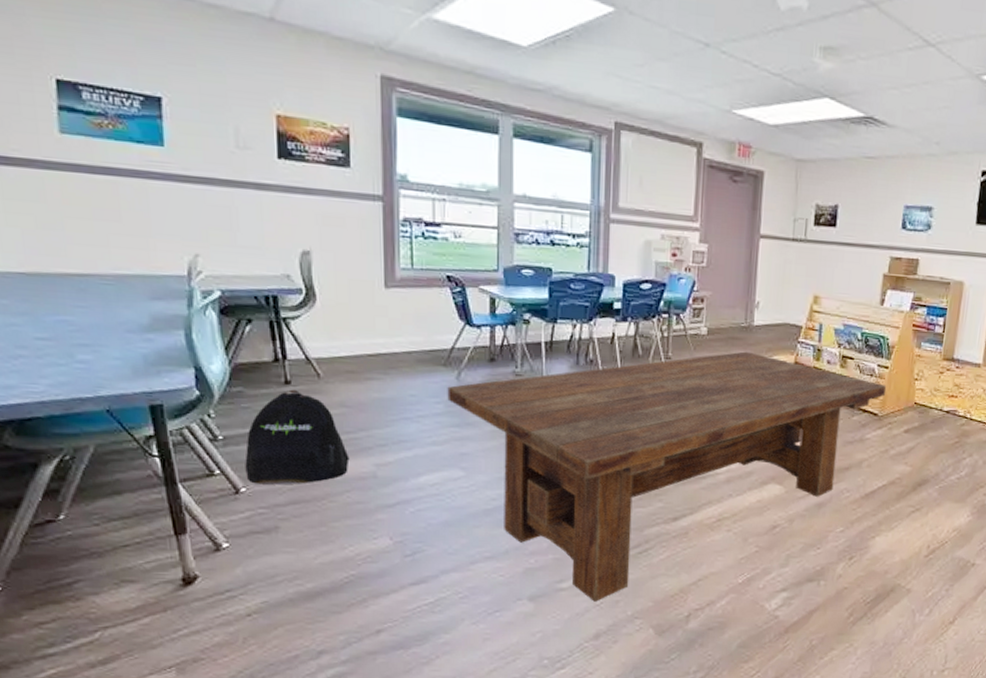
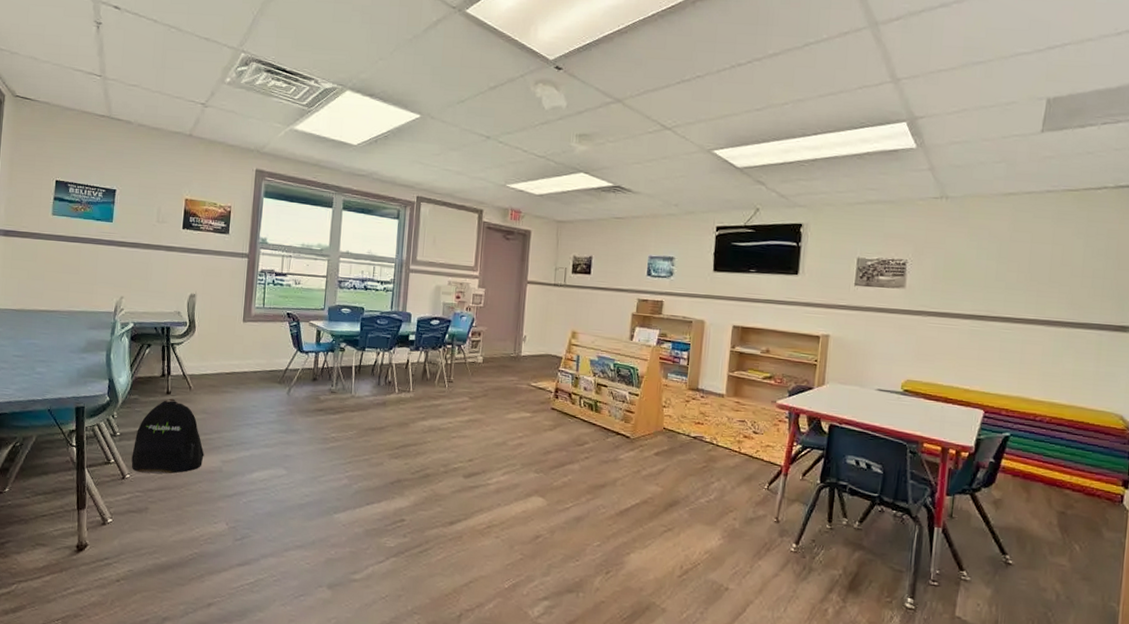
dining table: present [447,351,887,602] -> none [279,377,638,595]

